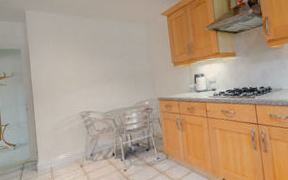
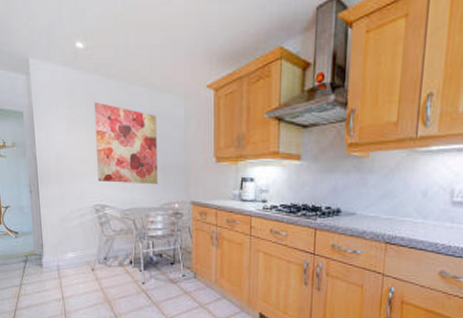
wall art: none [77,34,131,93] -> present [95,101,158,184]

